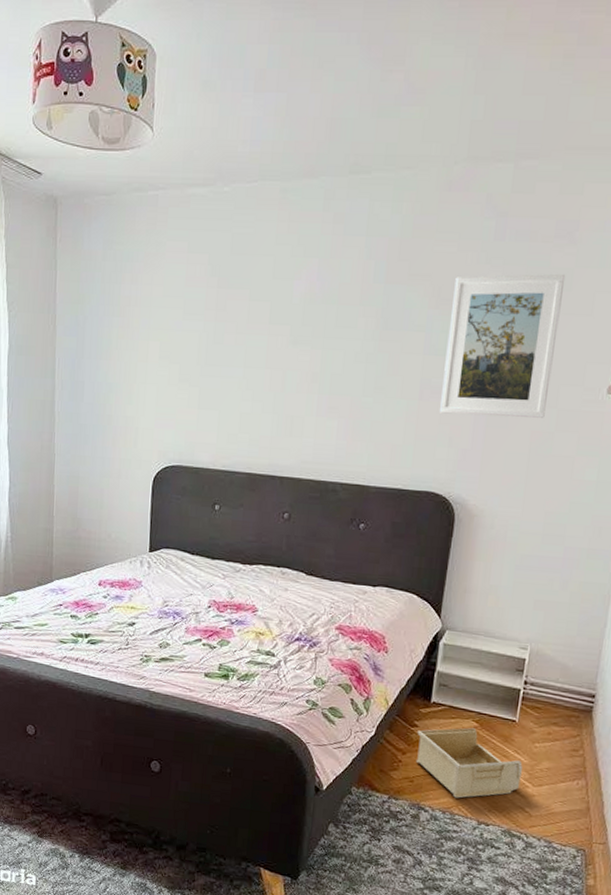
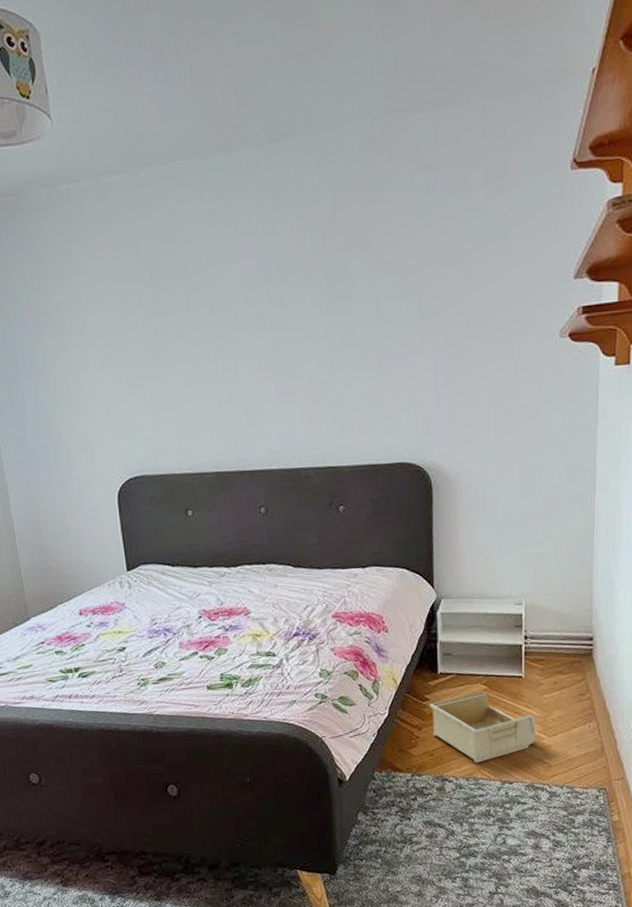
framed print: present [440,273,566,418] -> none [394,221,504,381]

